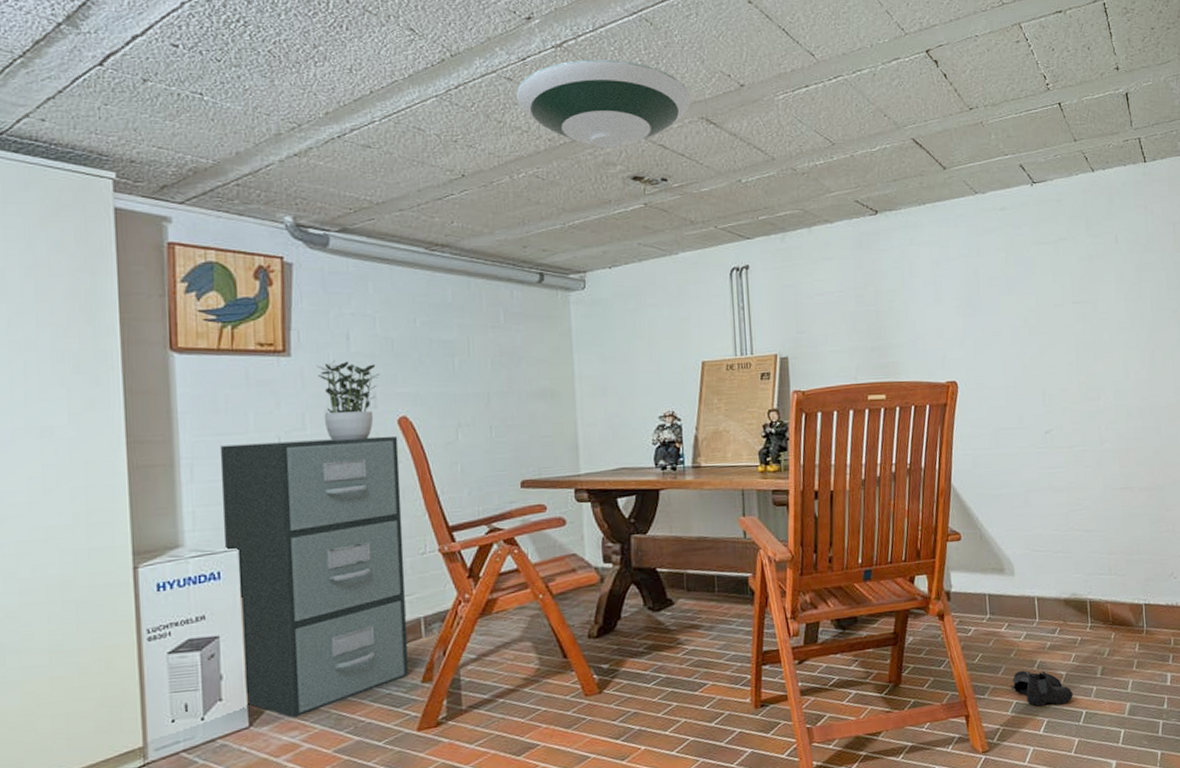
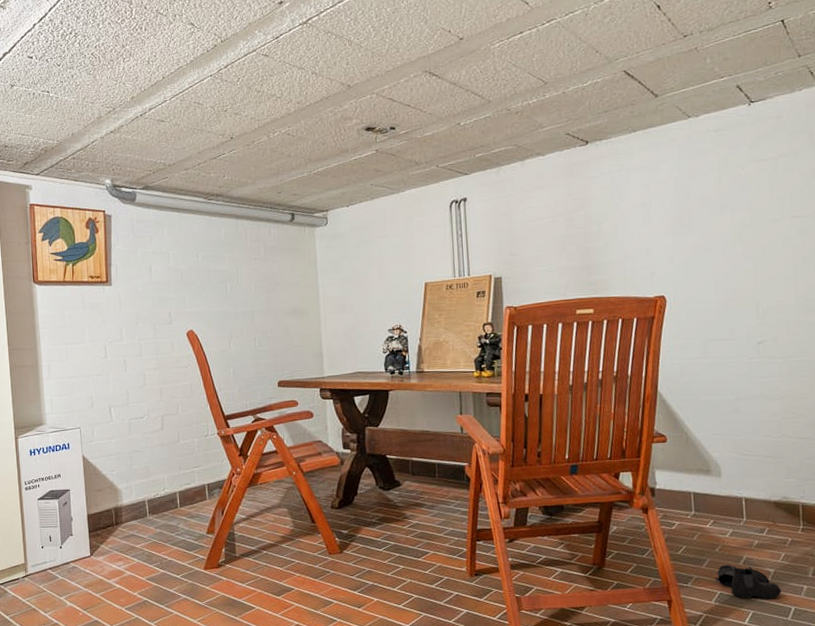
filing cabinet: present [219,436,409,718] -> none [67,345,197,552]
potted plant: present [316,360,379,442] -> none [129,287,173,350]
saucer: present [515,59,691,148] -> none [271,29,416,106]

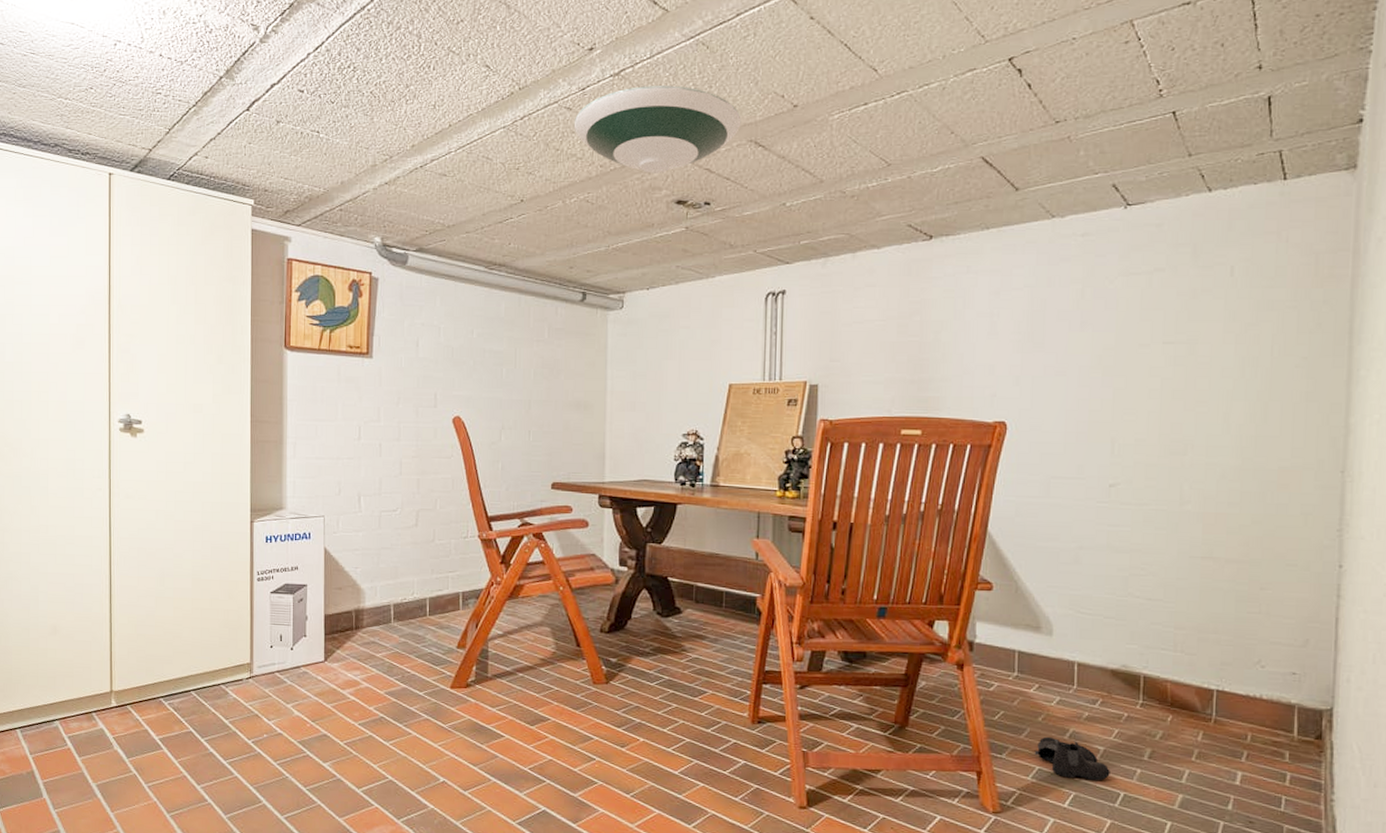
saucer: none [271,29,416,106] -> present [573,85,741,173]

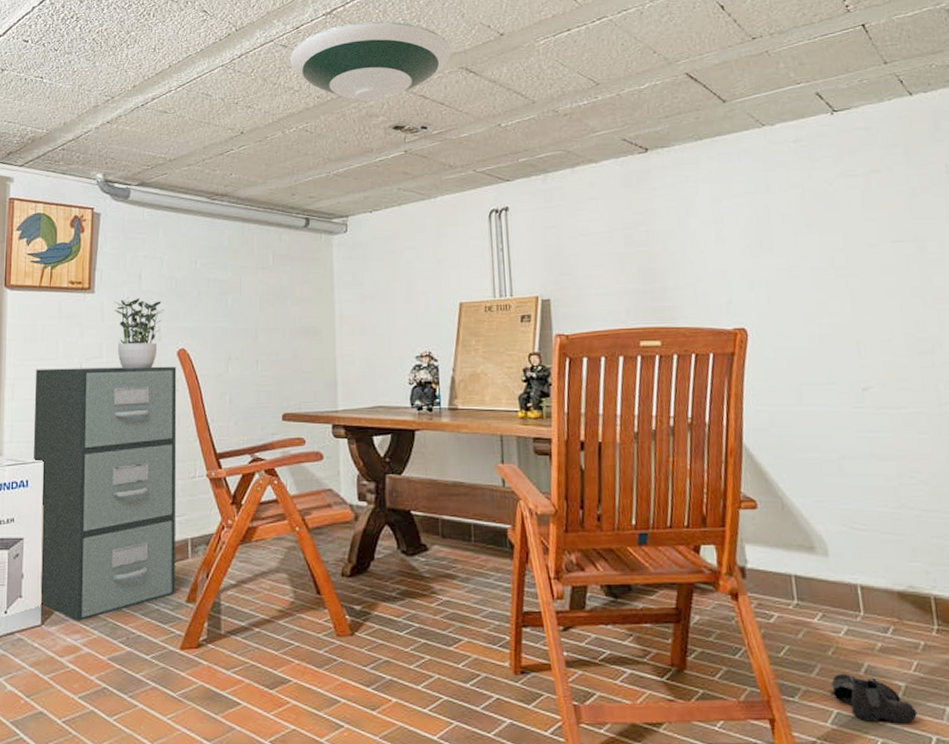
filing cabinet: none [314,429,452,660] -> present [32,366,177,622]
potted plant: none [391,363,440,434] -> present [114,297,164,369]

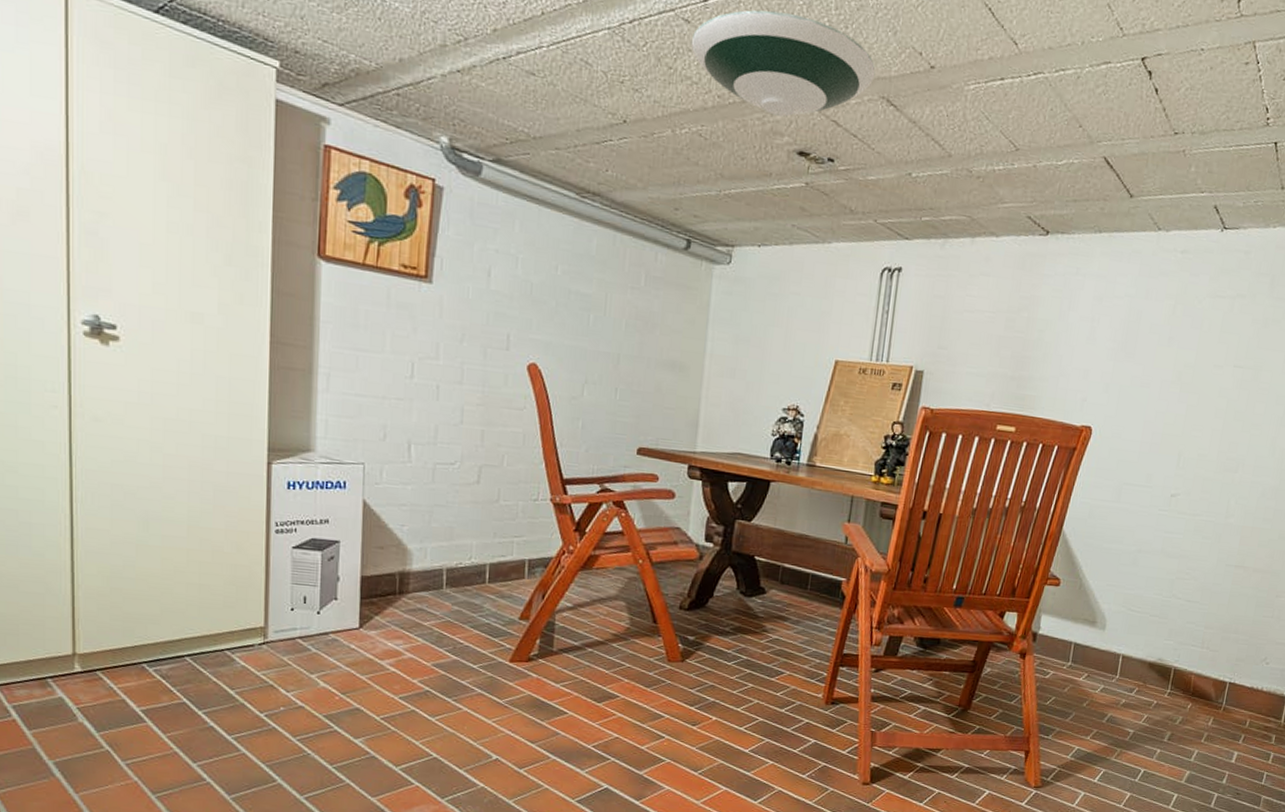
filing cabinet: present [32,366,177,622] -> none [351,361,526,628]
potted plant: present [114,297,164,369] -> none [455,294,515,380]
boots: present [829,673,917,724] -> none [1076,720,1136,760]

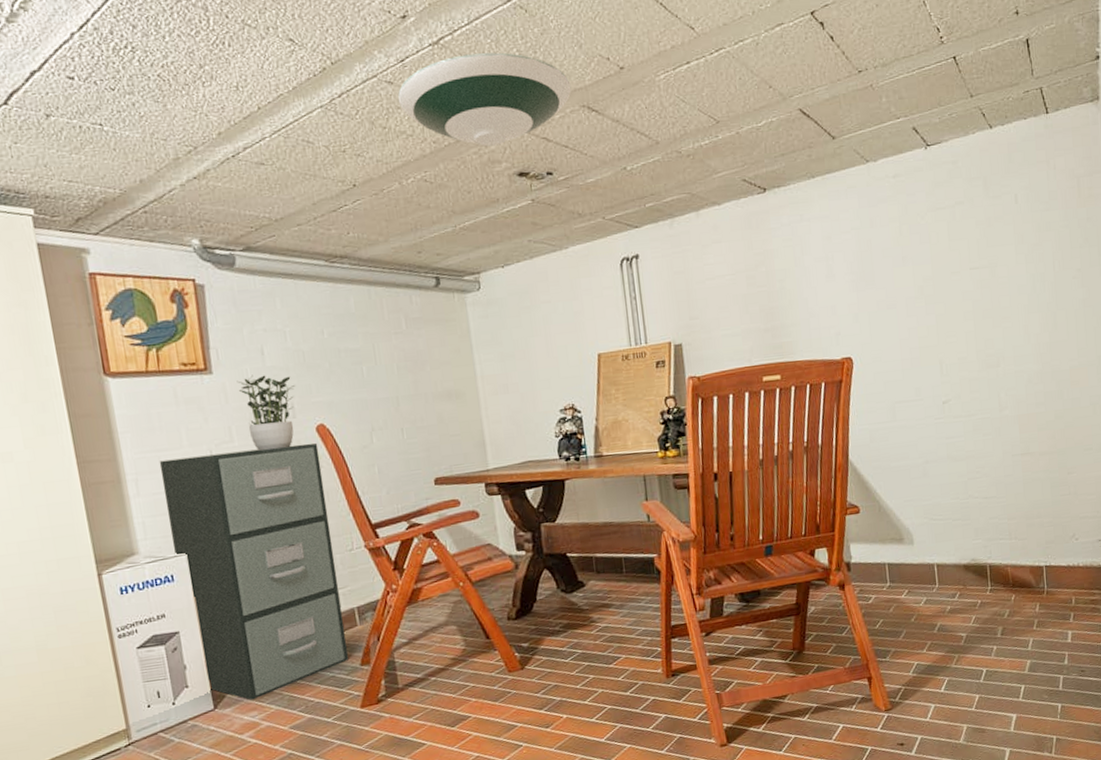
filing cabinet: none [351,361,526,628] -> present [159,443,348,700]
potted plant: none [455,294,515,380] -> present [236,375,295,451]

